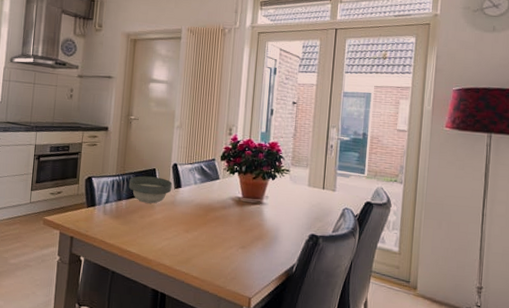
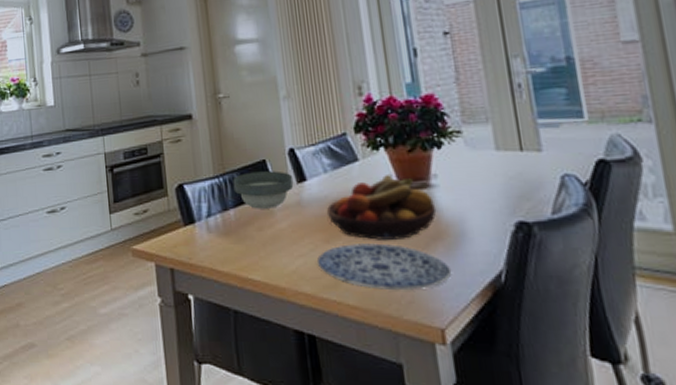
plate: none [177,235,263,271] -> present [316,243,451,291]
fruit bowl: none [190,191,263,236] -> present [326,173,437,240]

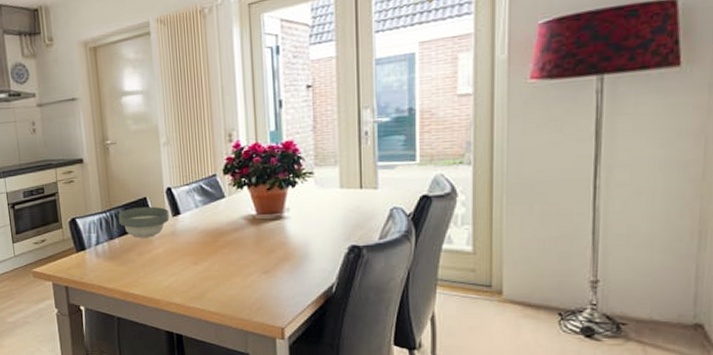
plate: present [316,243,451,291] -> none [186,264,293,300]
fruit bowl: present [326,173,437,240] -> none [196,208,287,262]

